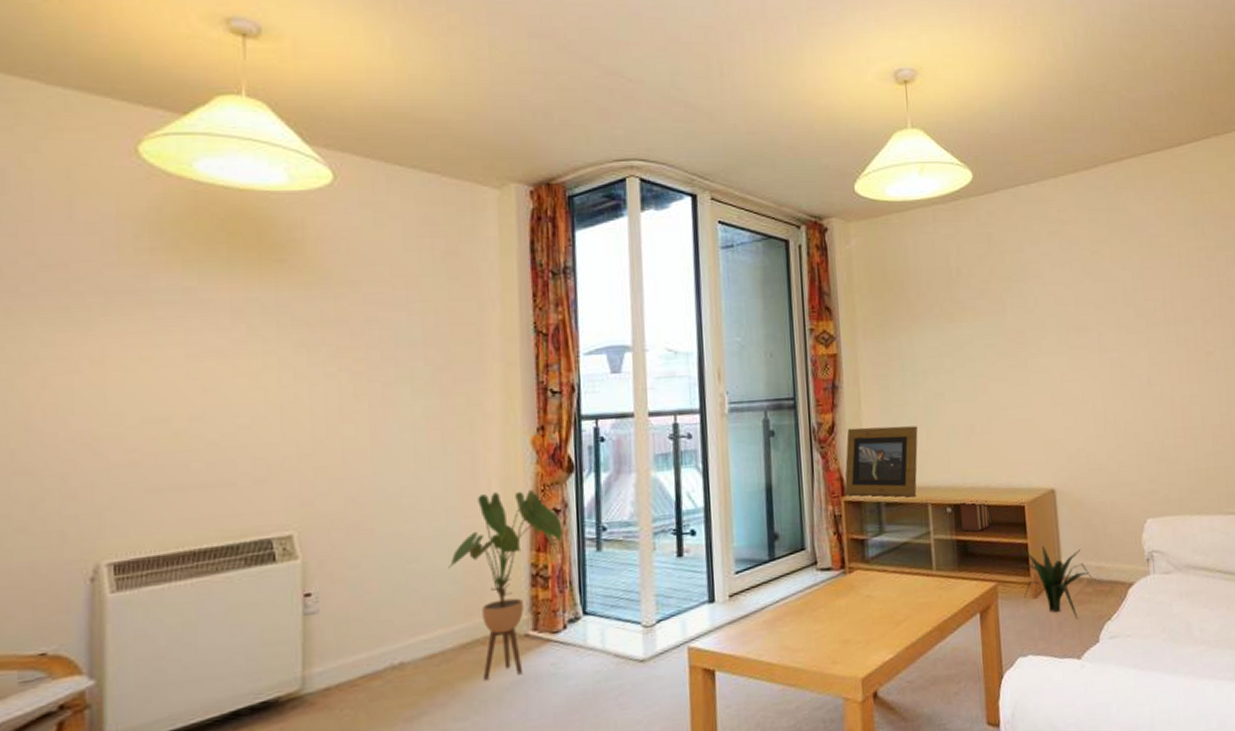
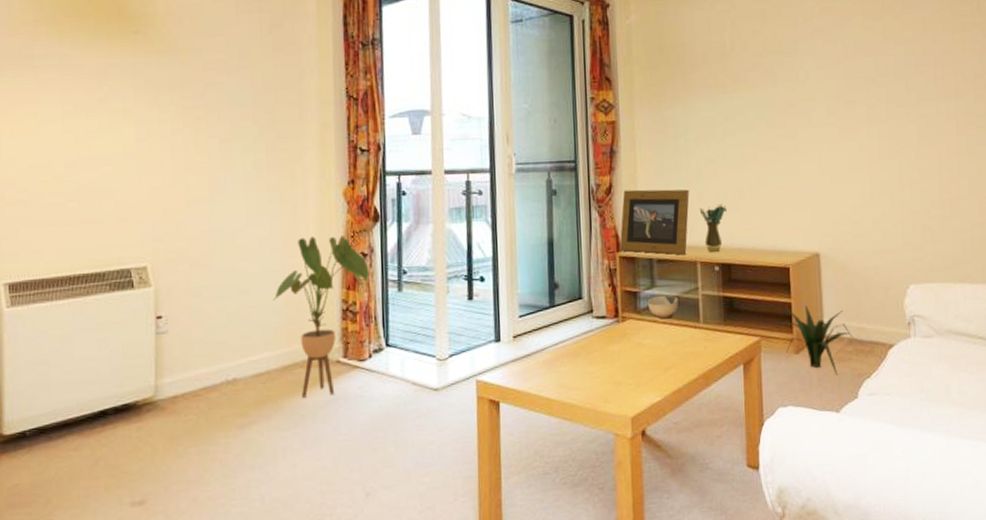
bowl: none [875,541,911,568] -> present [647,295,680,319]
vase: none [928,440,957,493] -> present [699,203,727,253]
books: present [960,500,993,532] -> none [727,260,758,290]

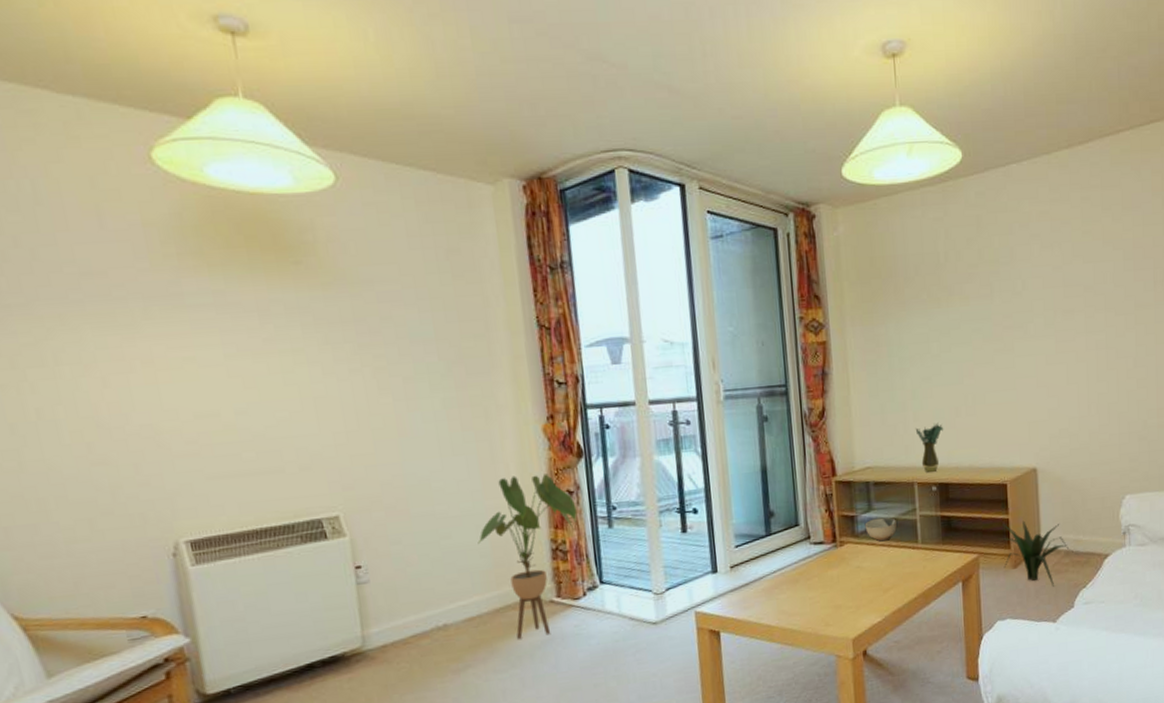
picture frame: present [619,189,690,255] -> none [835,409,905,477]

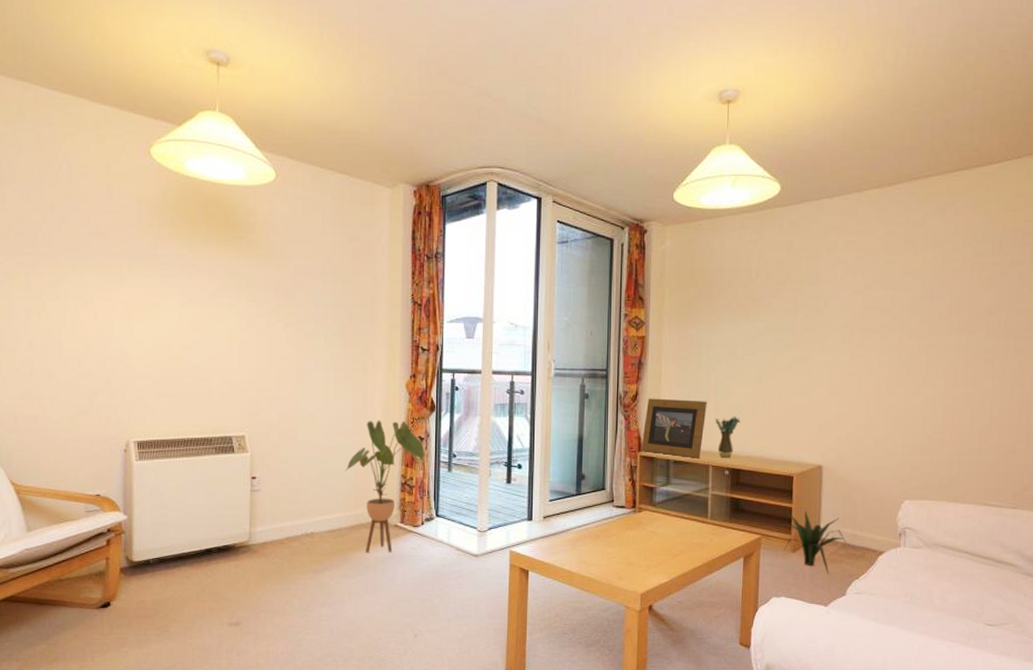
picture frame: none [835,409,905,477] -> present [641,398,707,459]
bowl: present [864,517,898,542] -> none [662,492,691,513]

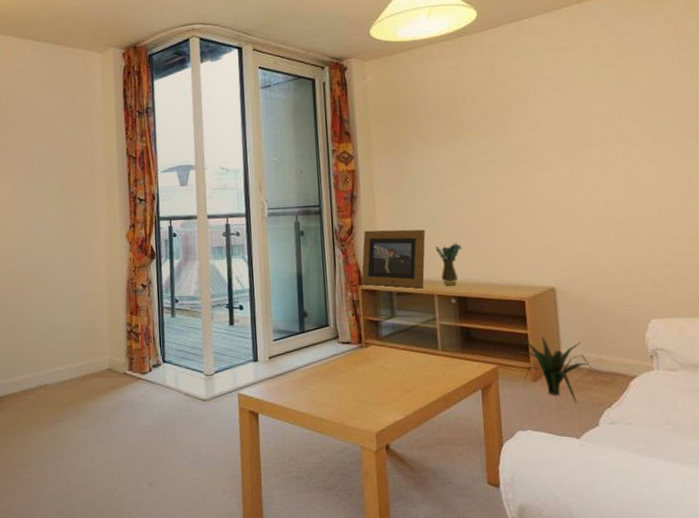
house plant: present [345,420,425,553] -> none [73,270,148,402]

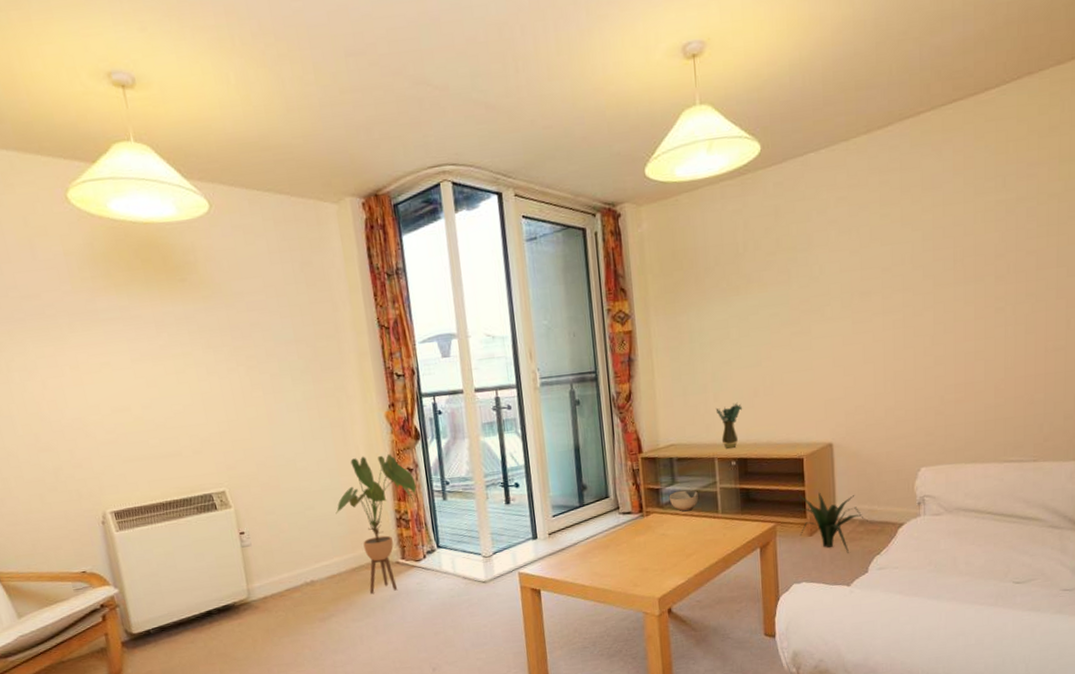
house plant: none [73,270,148,402] -> present [335,454,417,594]
picture frame: present [361,229,426,289] -> none [641,391,706,453]
bowl: none [388,324,419,346] -> present [669,489,699,512]

